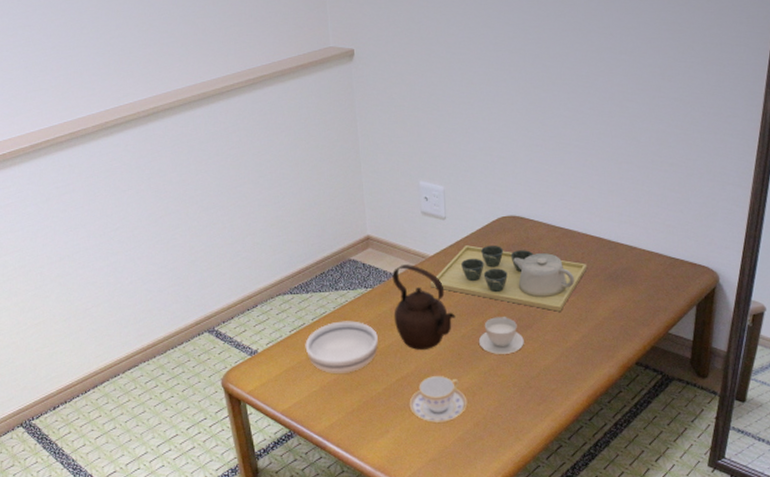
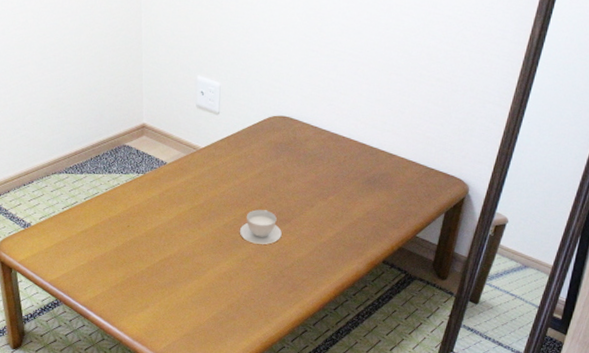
bowl: present [305,321,378,375] -> none [76,202,146,252]
teapot: present [392,265,456,350] -> none [162,154,220,235]
teacup: present [409,376,468,422] -> none [169,259,224,302]
tea set: present [430,245,588,312] -> none [199,140,348,209]

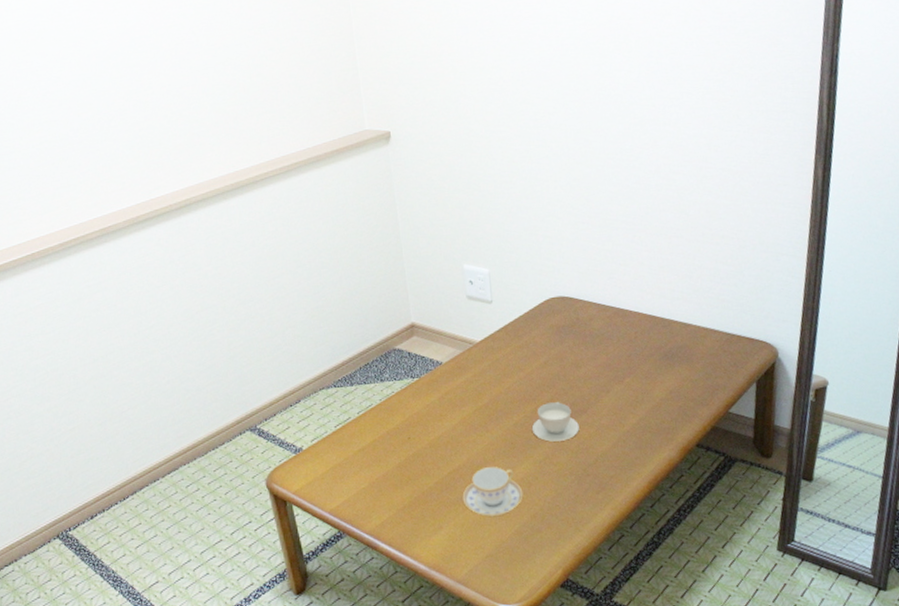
teacup: none [169,259,224,302] -> present [462,467,523,516]

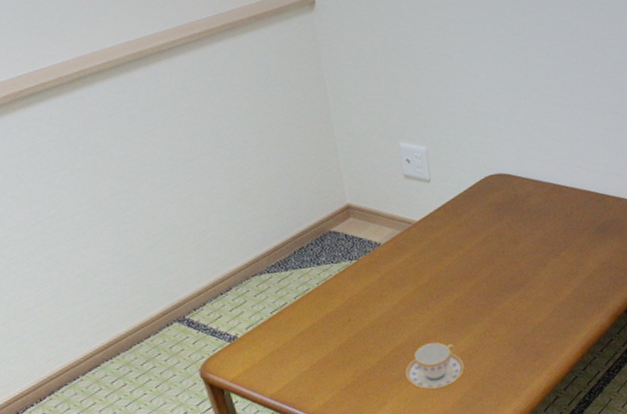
teacup: present [531,402,579,442] -> none [471,278,518,316]

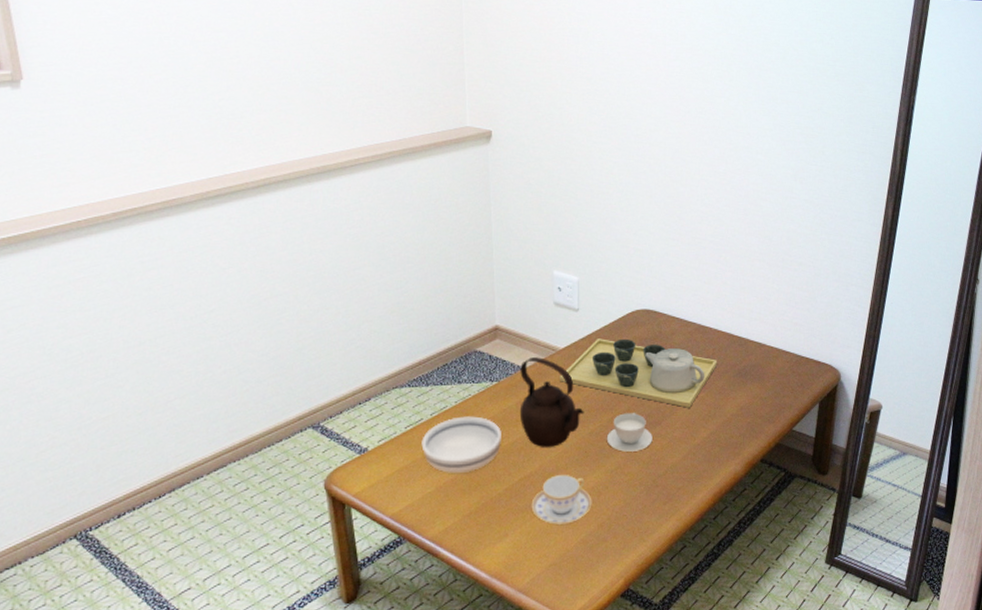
bowl: none [289,295,369,353] -> present [421,416,501,474]
teapot: none [377,232,447,319] -> present [519,357,584,447]
tea set: none [419,205,577,268] -> present [560,338,718,408]
teacup: none [471,278,518,316] -> present [606,413,653,452]

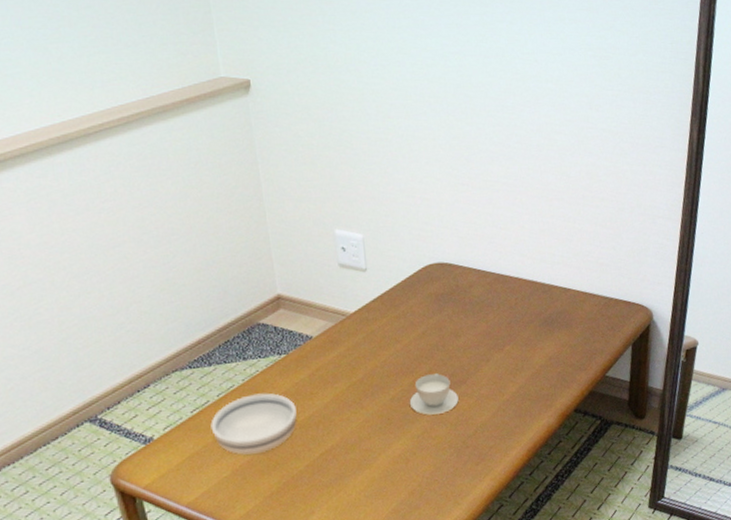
teapot: present [519,357,584,447] -> none [309,324,383,419]
teacup: present [531,475,592,525] -> none [335,444,401,497]
tea set: present [560,338,718,408] -> none [353,296,522,363]

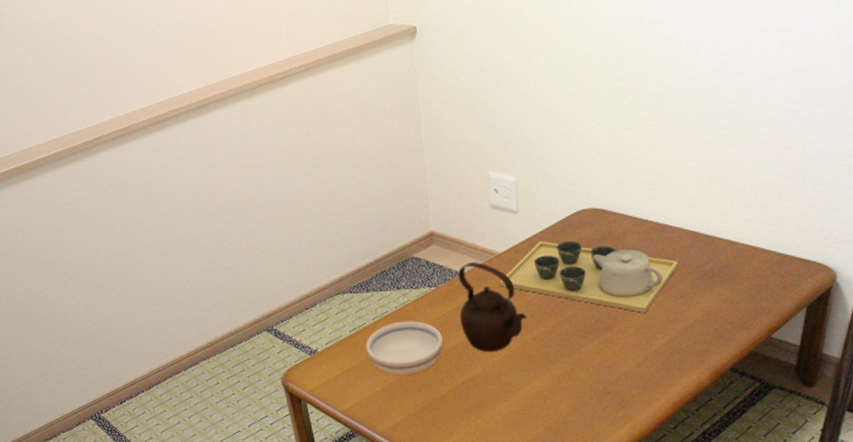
teapot: none [309,324,383,419] -> present [458,262,527,352]
tea set: none [353,296,522,363] -> present [500,240,679,313]
teacup: present [409,373,459,415] -> none [551,318,603,357]

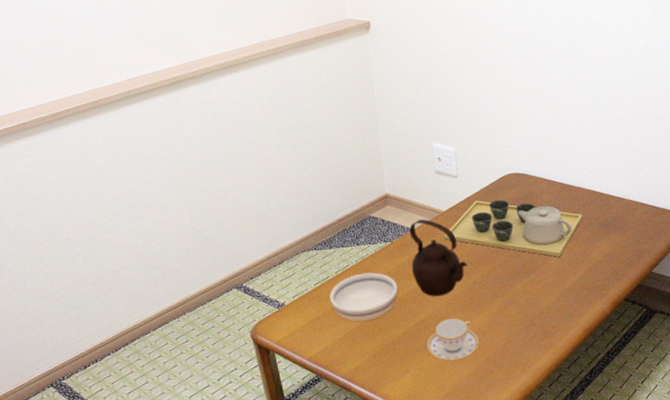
teacup: none [475,379,538,426] -> present [426,318,479,361]

